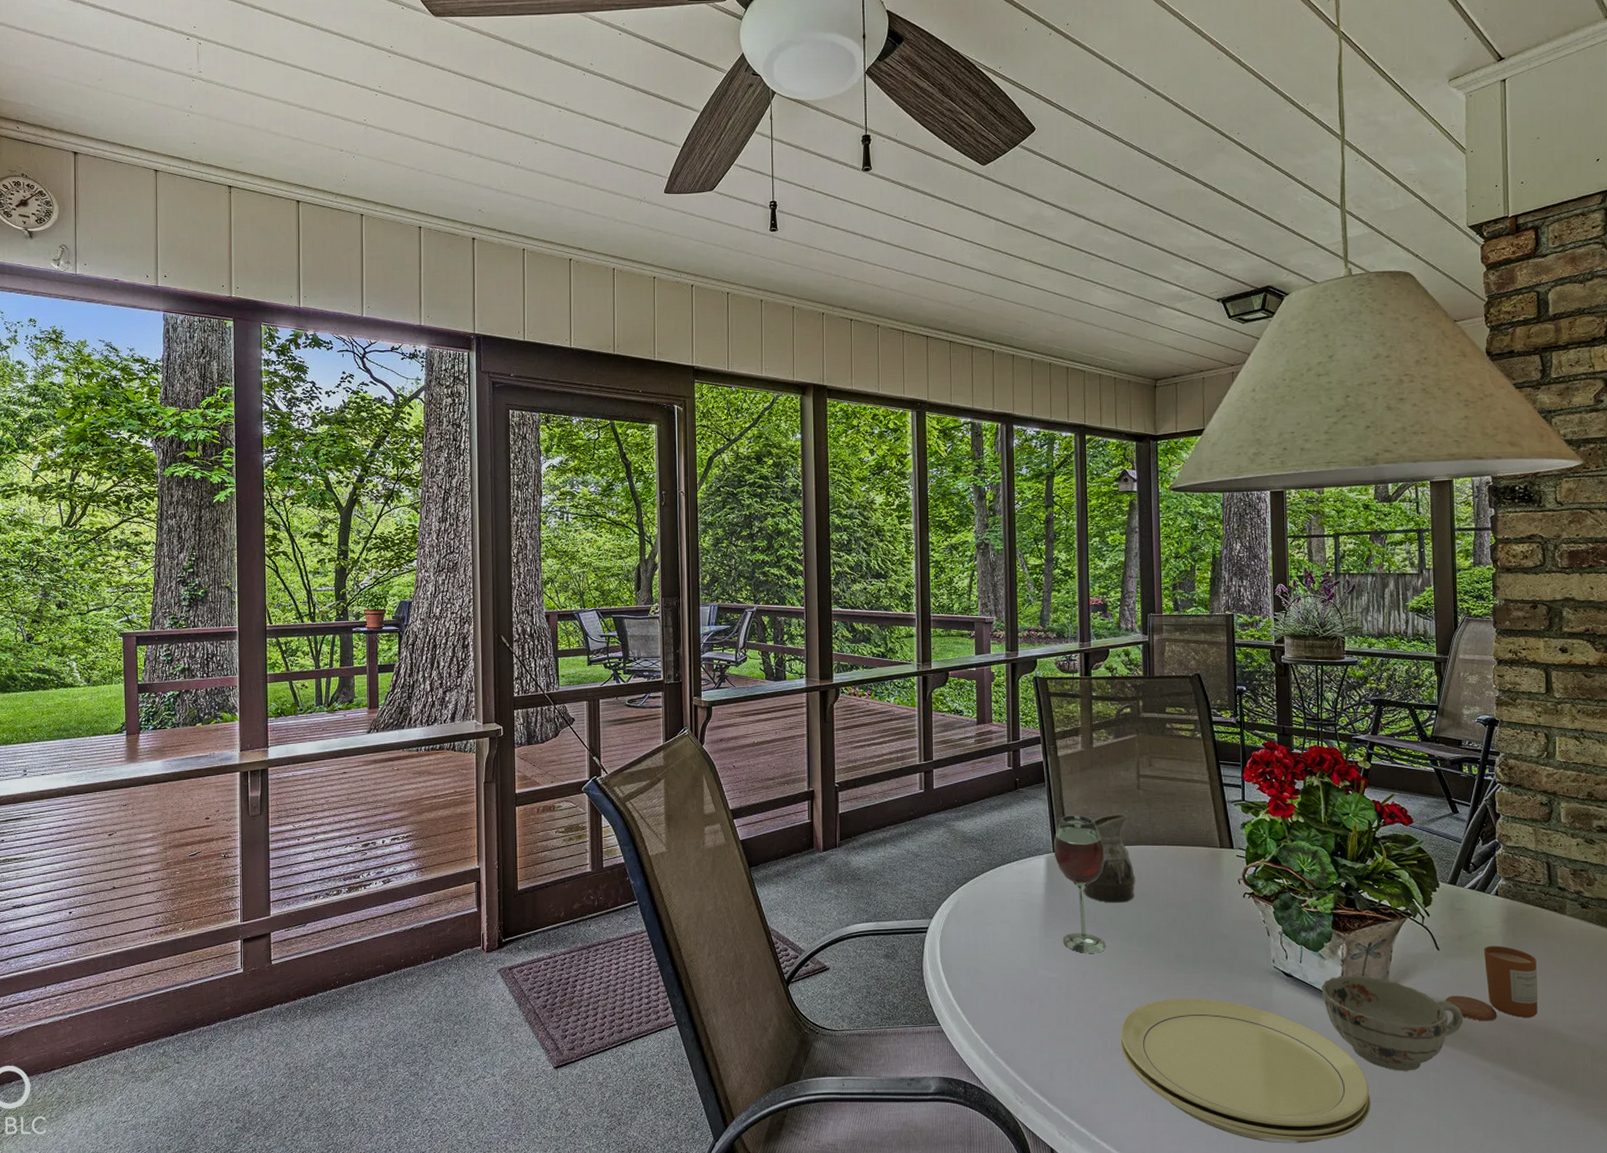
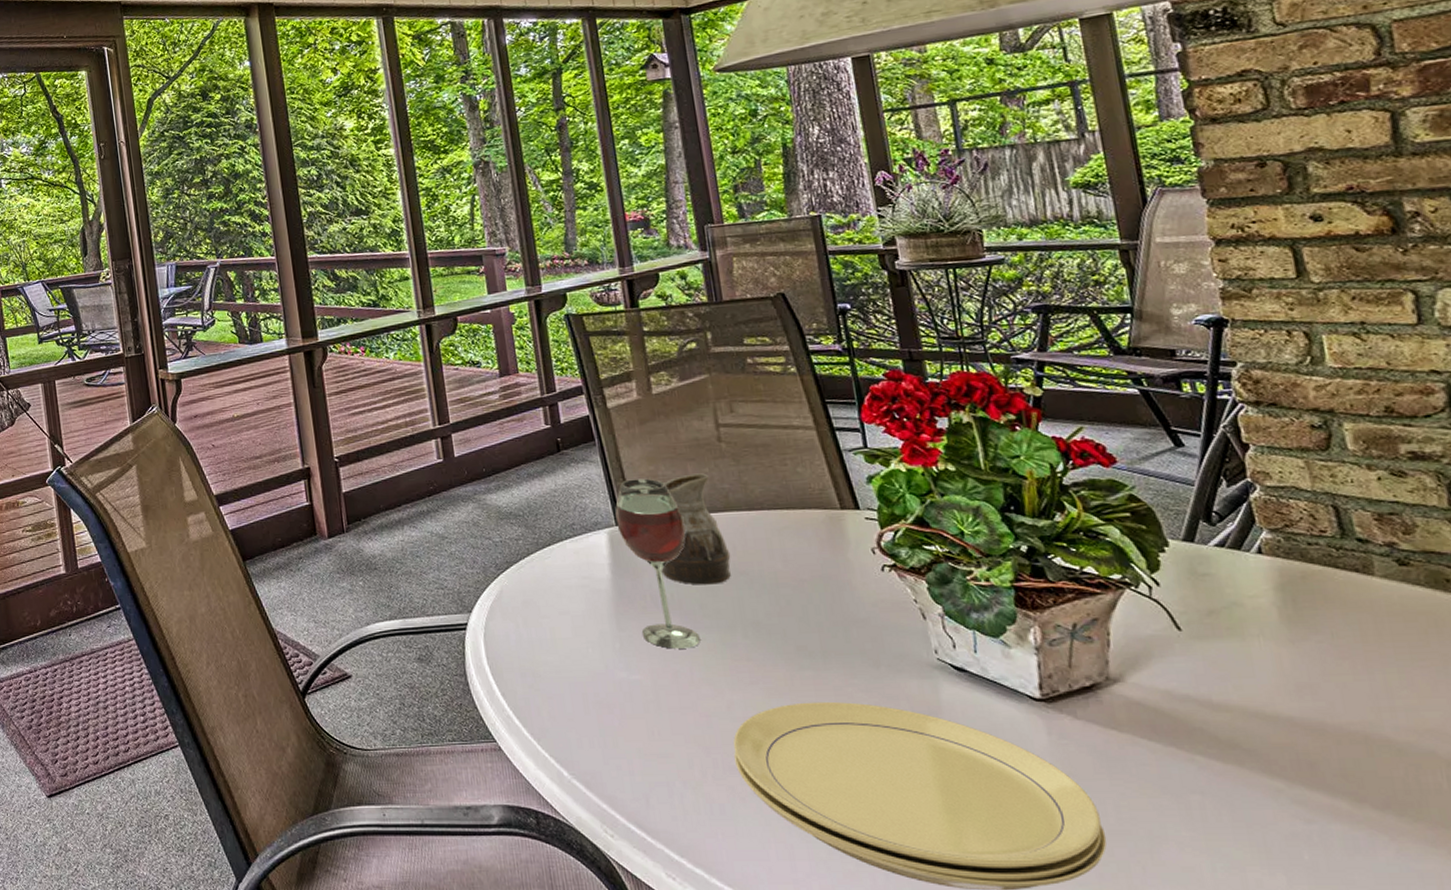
teacup: present [1321,975,1464,1071] -> none [1010,667,1234,794]
candle: present [1445,946,1539,1021] -> none [1199,621,1350,725]

